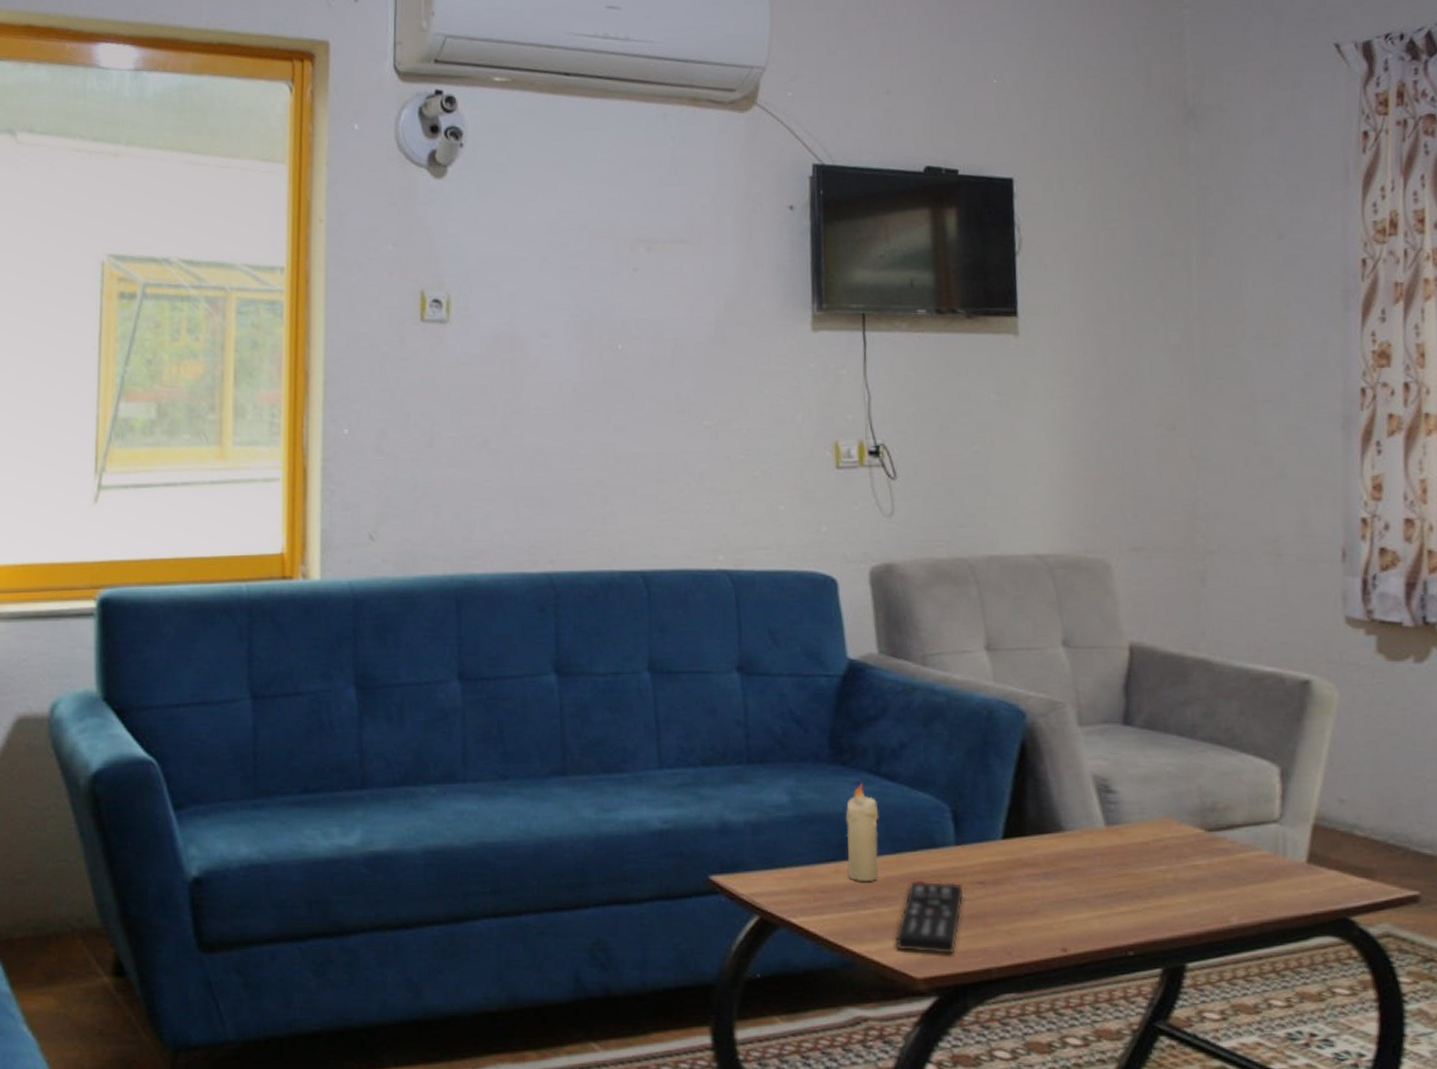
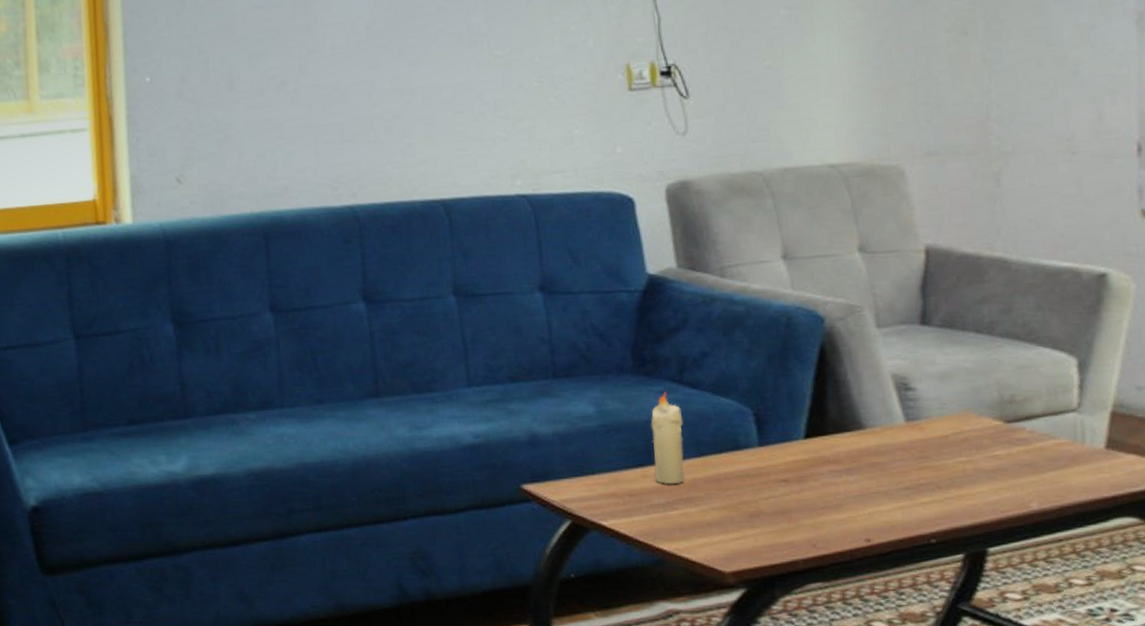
remote control: present [894,879,964,955] -> none [702,480,769,550]

